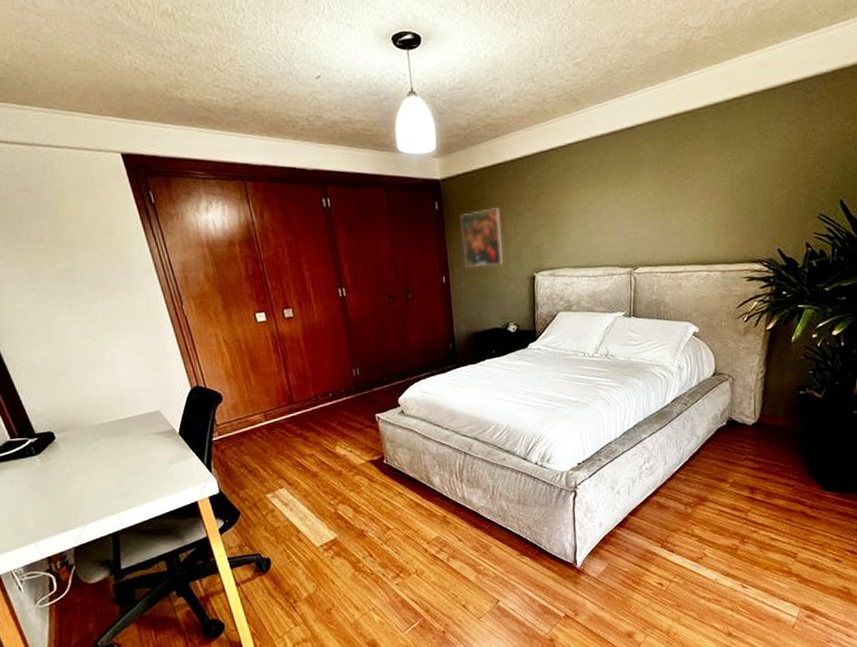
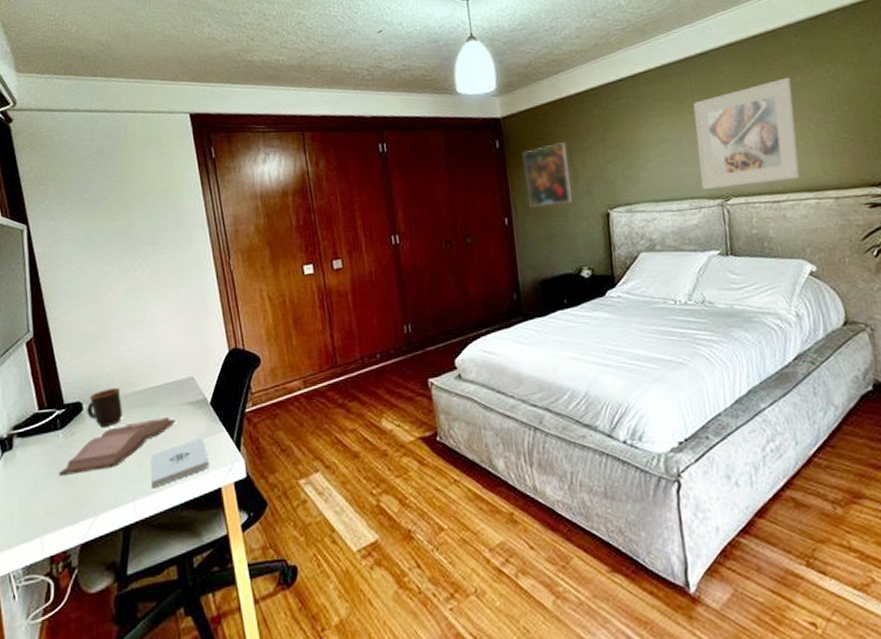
hardback book: none [41,445,148,494] -> present [58,417,175,476]
mug: none [59,420,95,454] -> present [87,388,122,428]
notepad: none [128,462,184,503] -> present [150,438,209,489]
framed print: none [615,158,701,259] -> present [693,77,801,190]

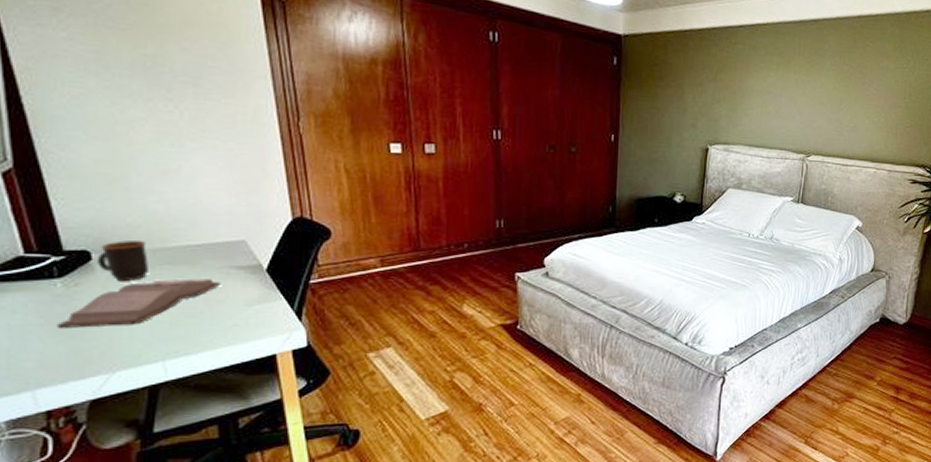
notepad: present [150,438,209,489] -> none [185,304,262,350]
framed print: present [522,142,573,207] -> none [636,73,681,133]
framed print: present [693,77,801,190] -> none [790,60,879,150]

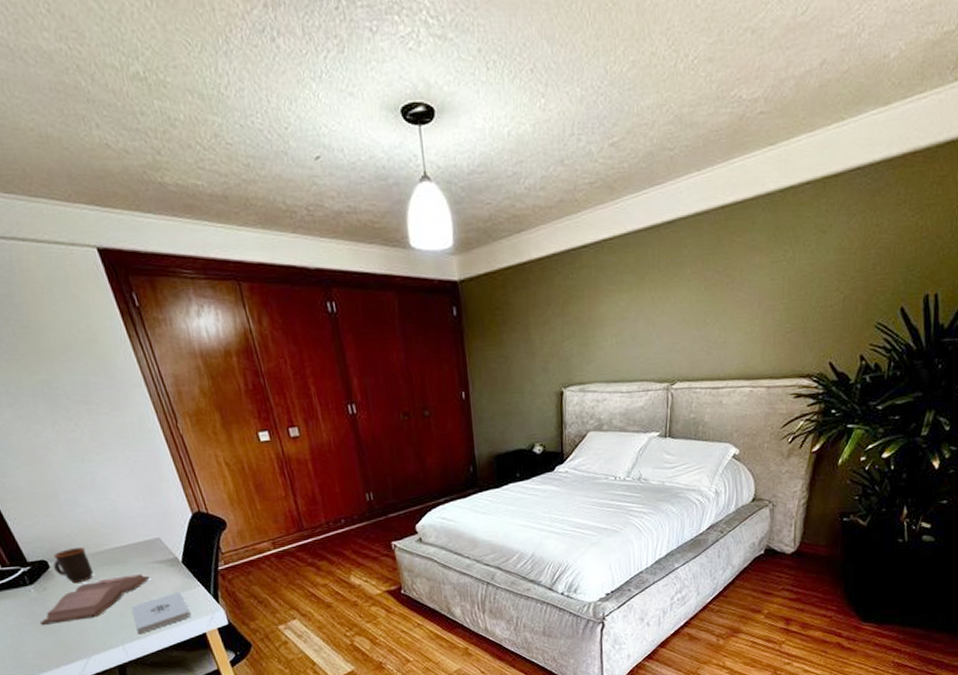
notepad: none [185,304,262,350] -> present [130,592,191,635]

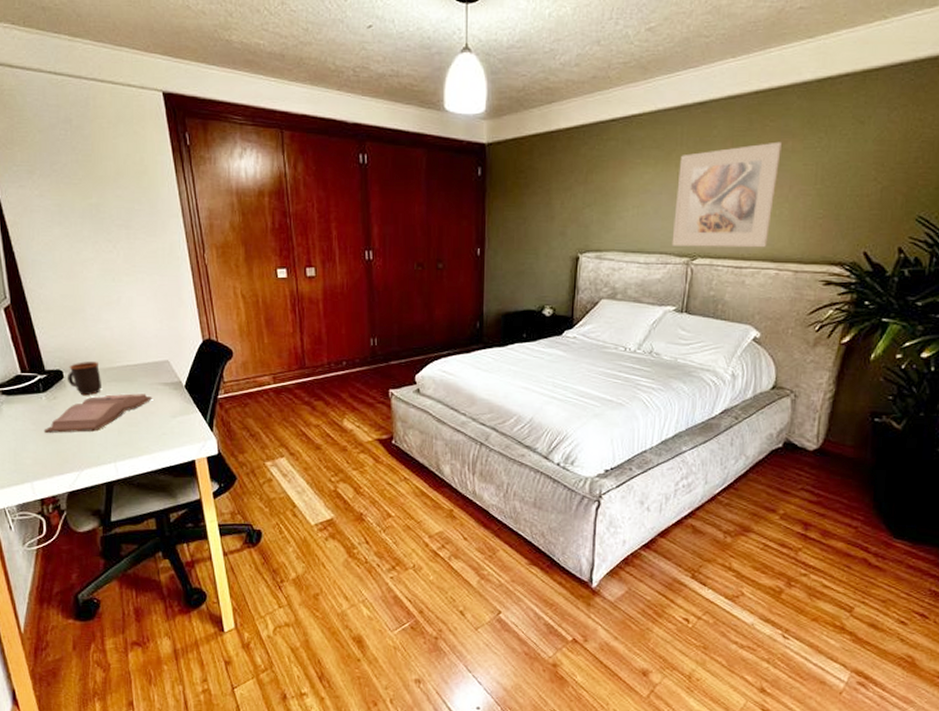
notepad: present [130,592,191,635] -> none [129,416,184,454]
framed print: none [651,257,749,373] -> present [671,141,782,248]

